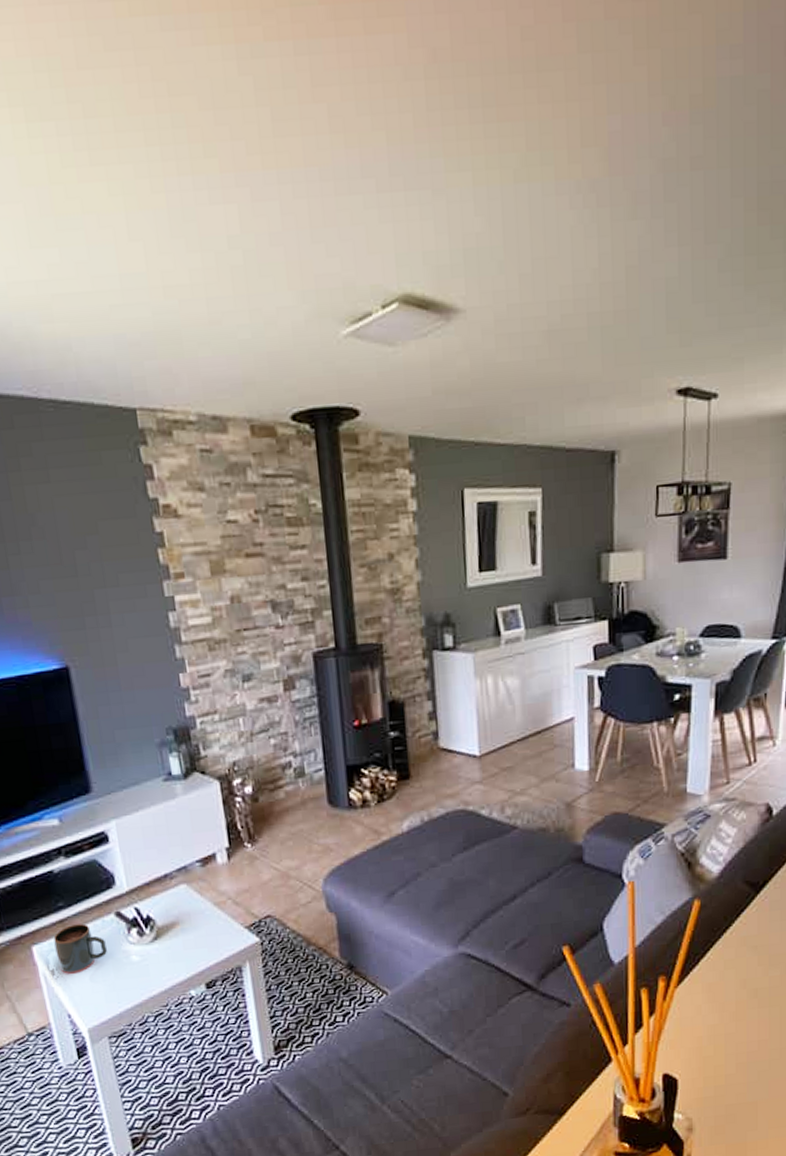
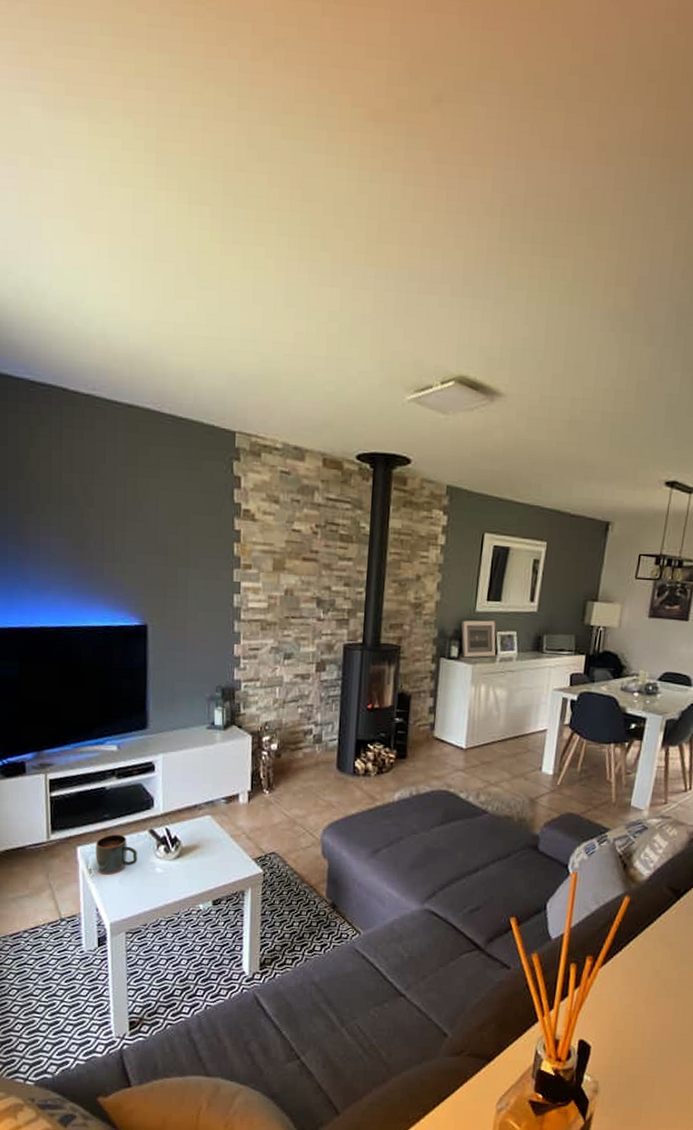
picture frame: none [451,595,499,646] -> present [461,620,496,658]

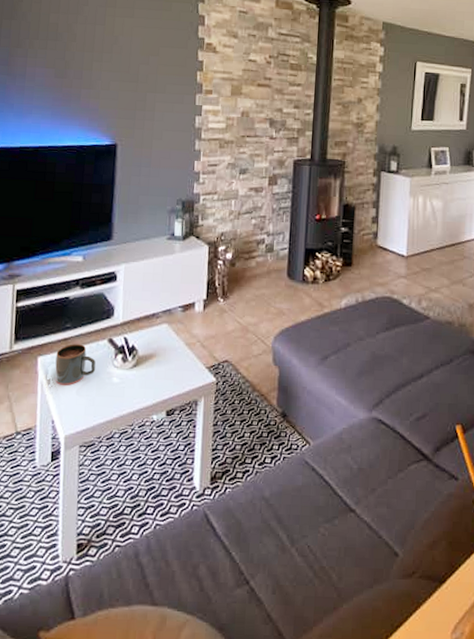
picture frame: present [461,620,496,658] -> none [398,137,431,172]

